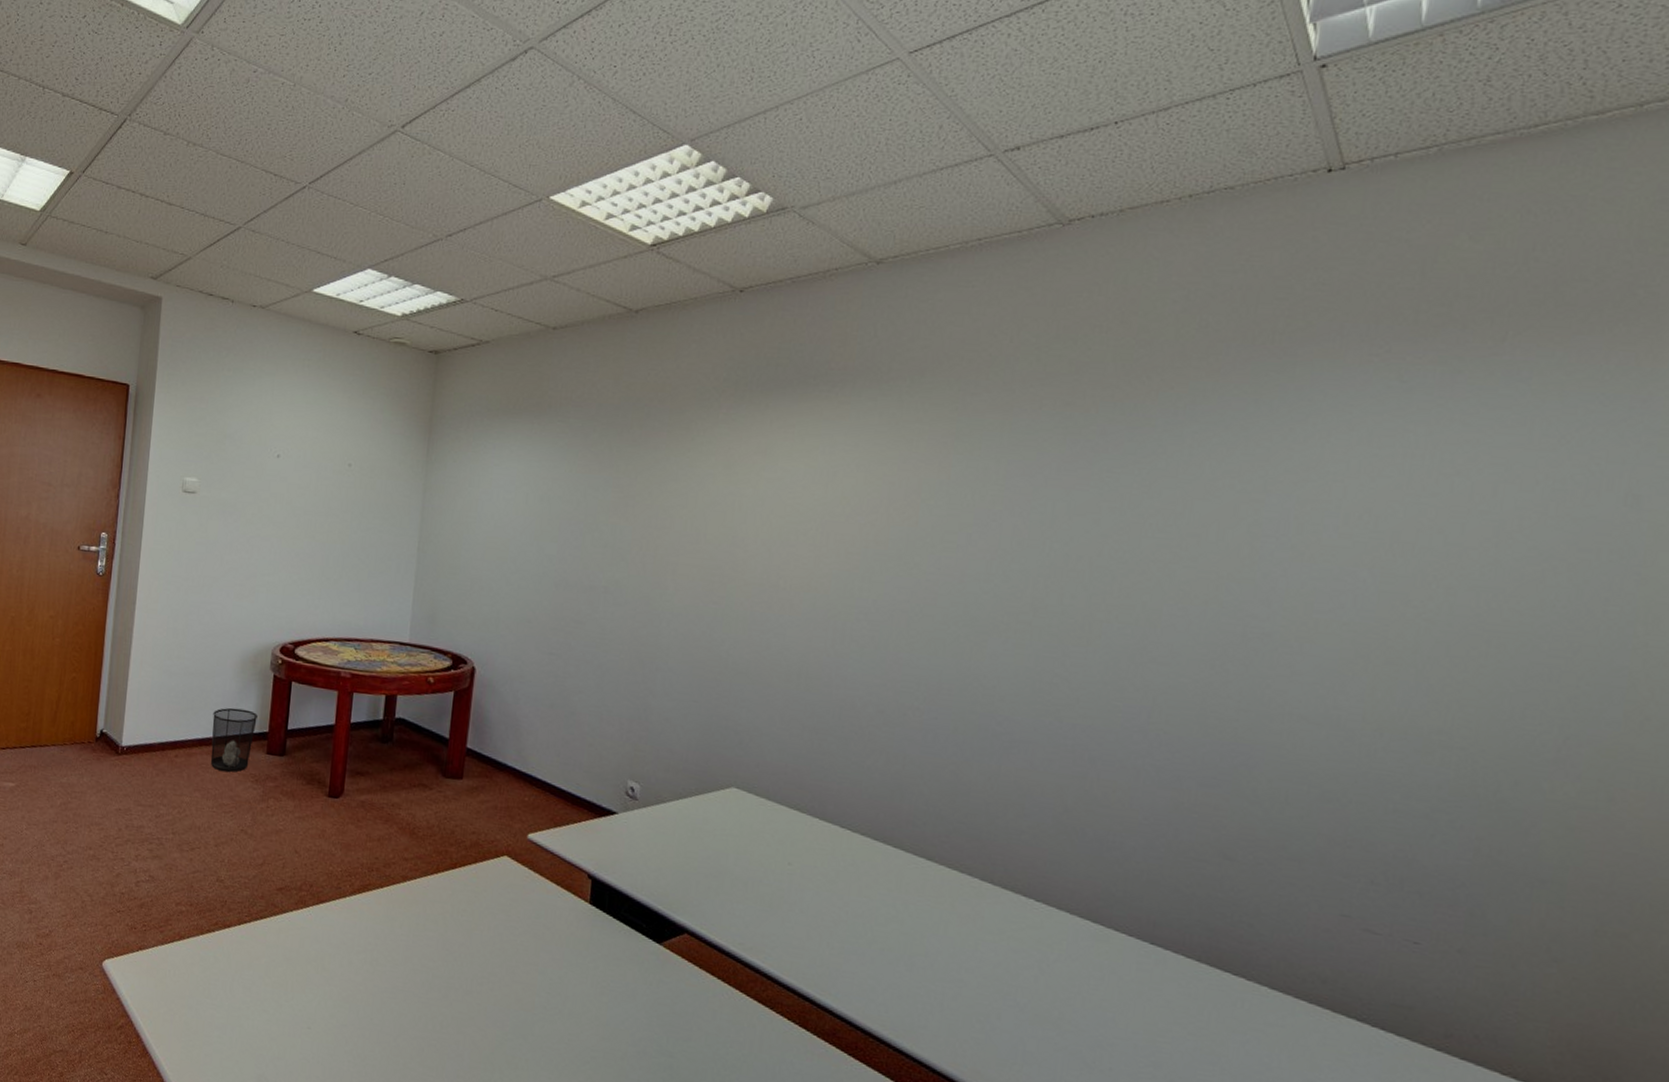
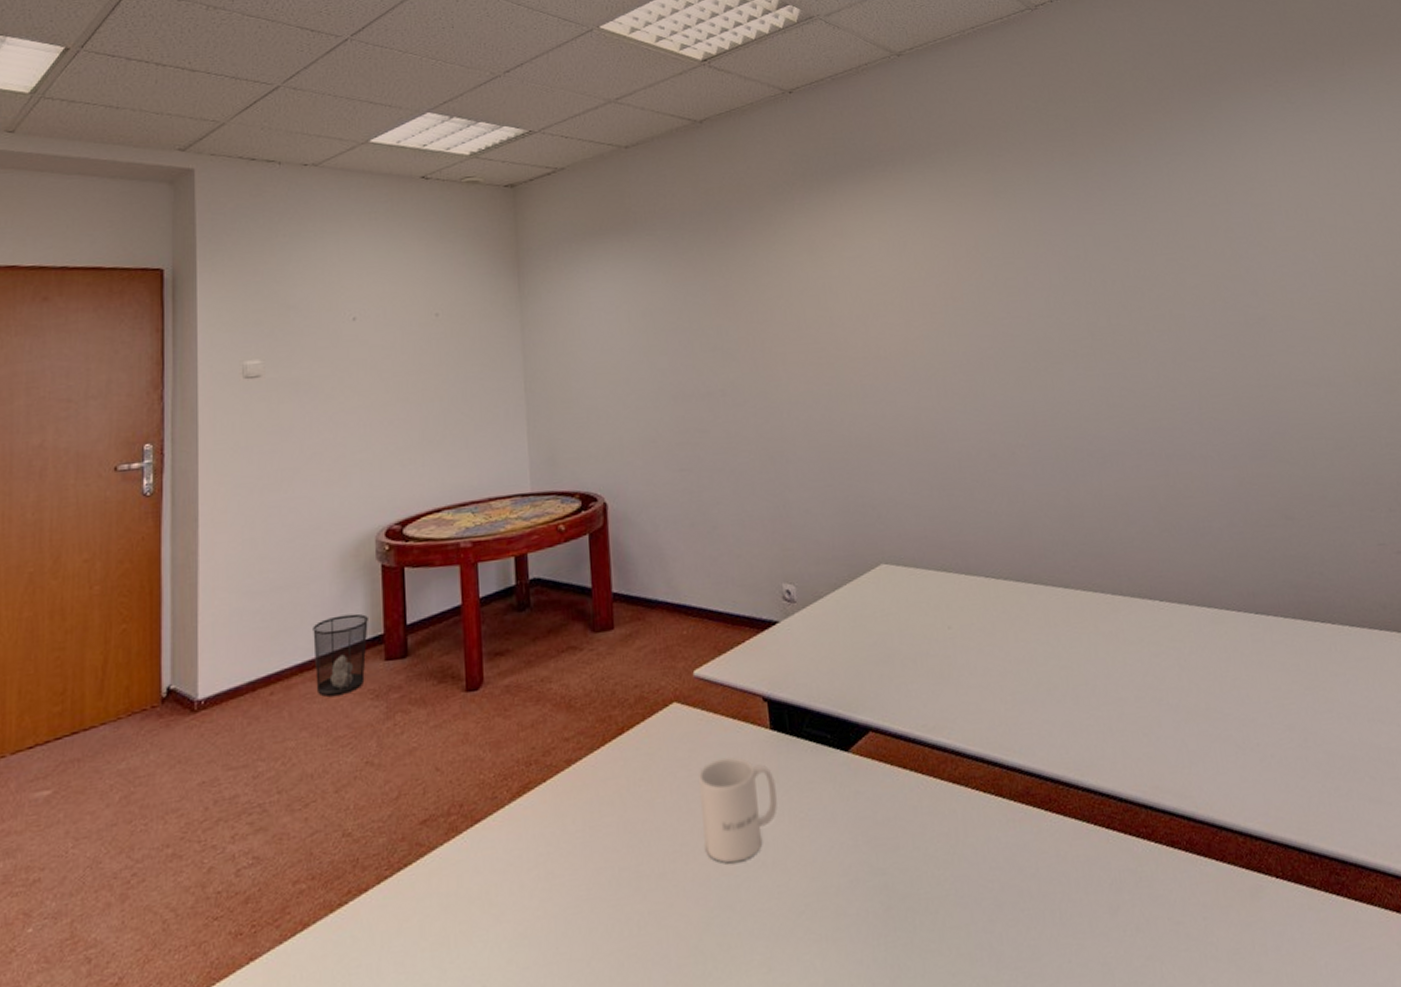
mug: none [510,914,585,1004] -> present [698,757,777,864]

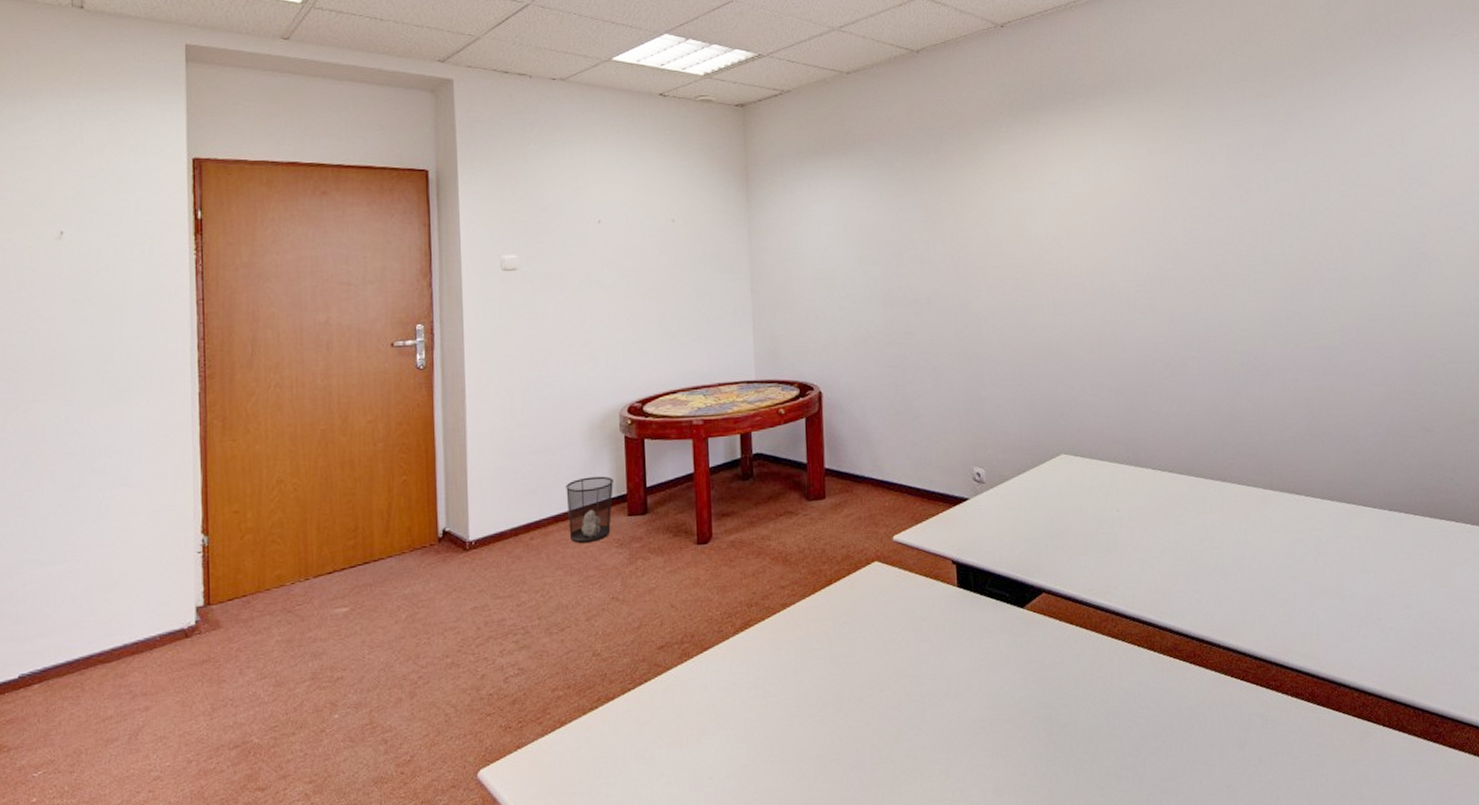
mug: present [698,757,777,864] -> none [894,608,961,693]

